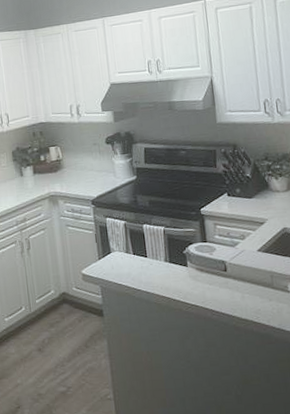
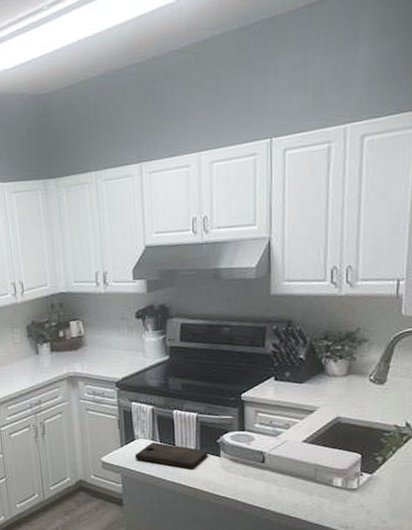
cutting board: none [111,254,177,279] -> present [134,442,209,469]

